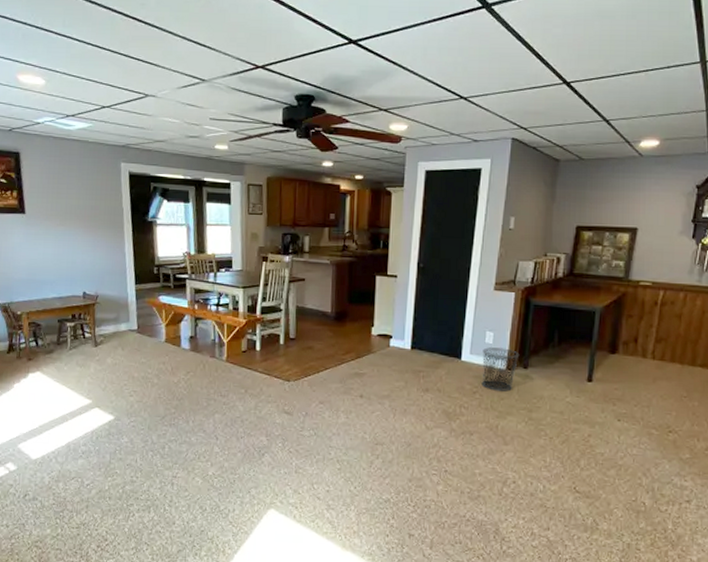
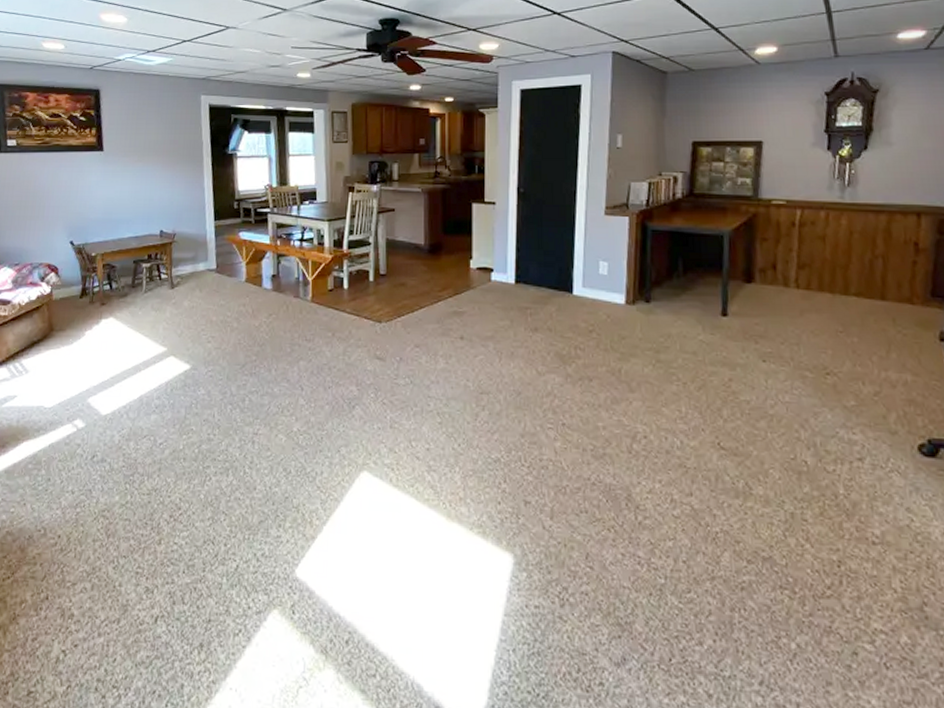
waste bin: present [481,347,520,392] -> none [597,279,640,329]

